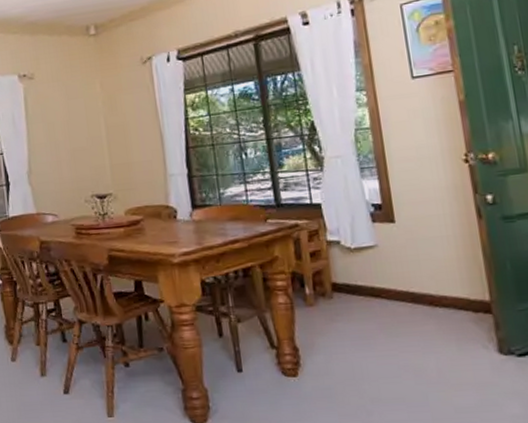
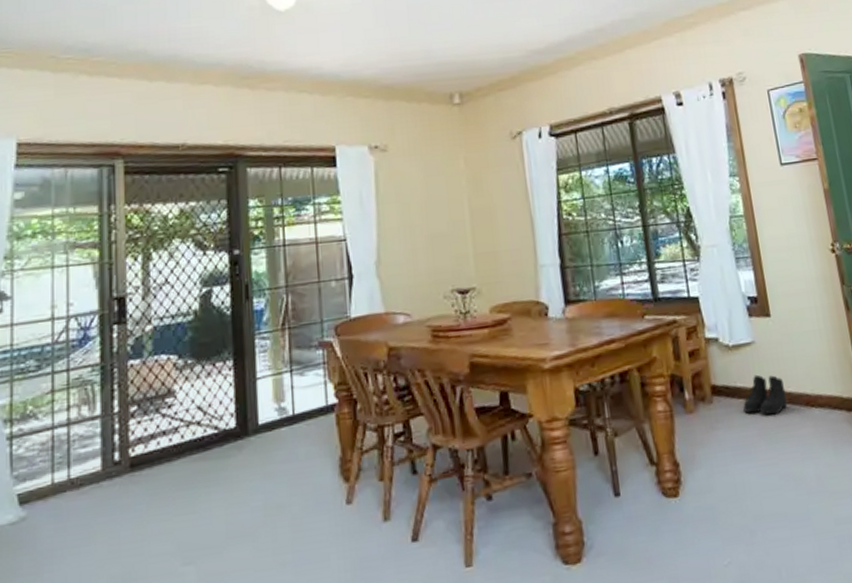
boots: none [363,275,410,312] -> present [743,374,788,415]

